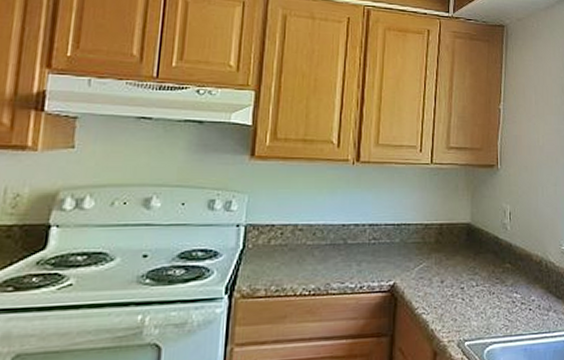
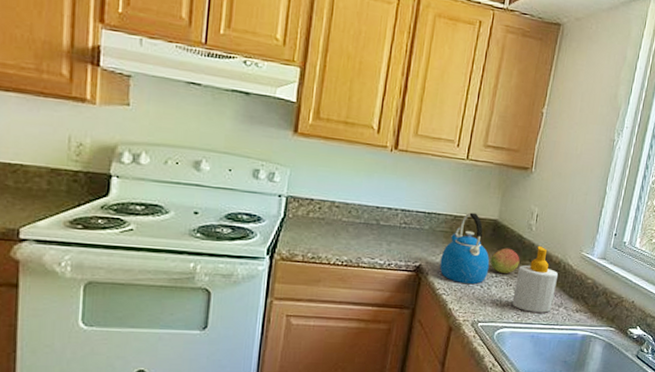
kettle: none [416,218,468,299] -> present [439,212,490,285]
fruit: none [468,252,499,282] -> present [490,248,520,274]
soap bottle: none [498,245,541,322] -> present [512,245,558,313]

